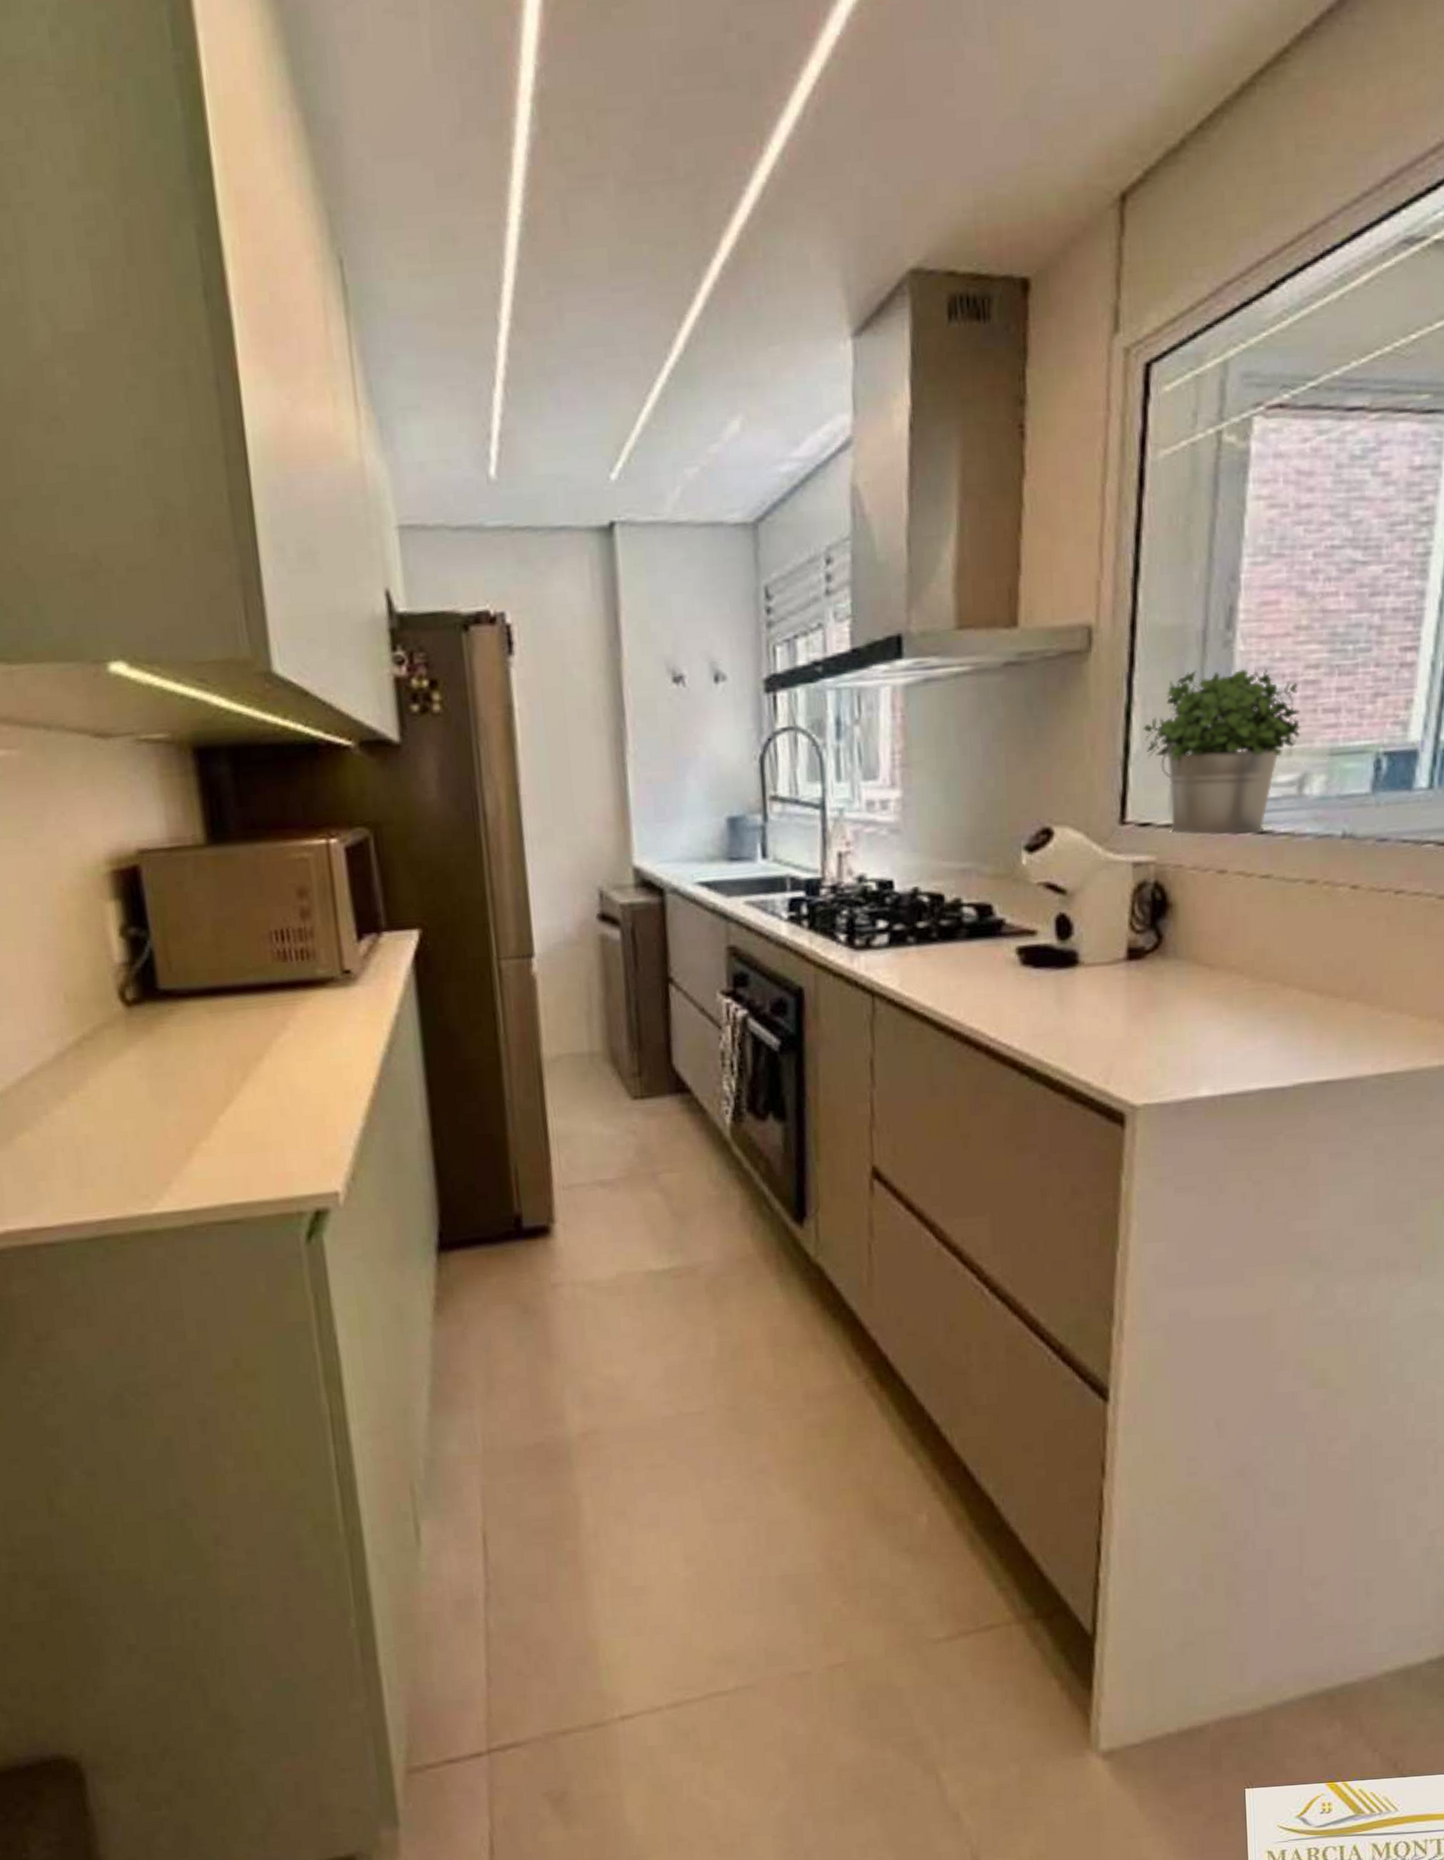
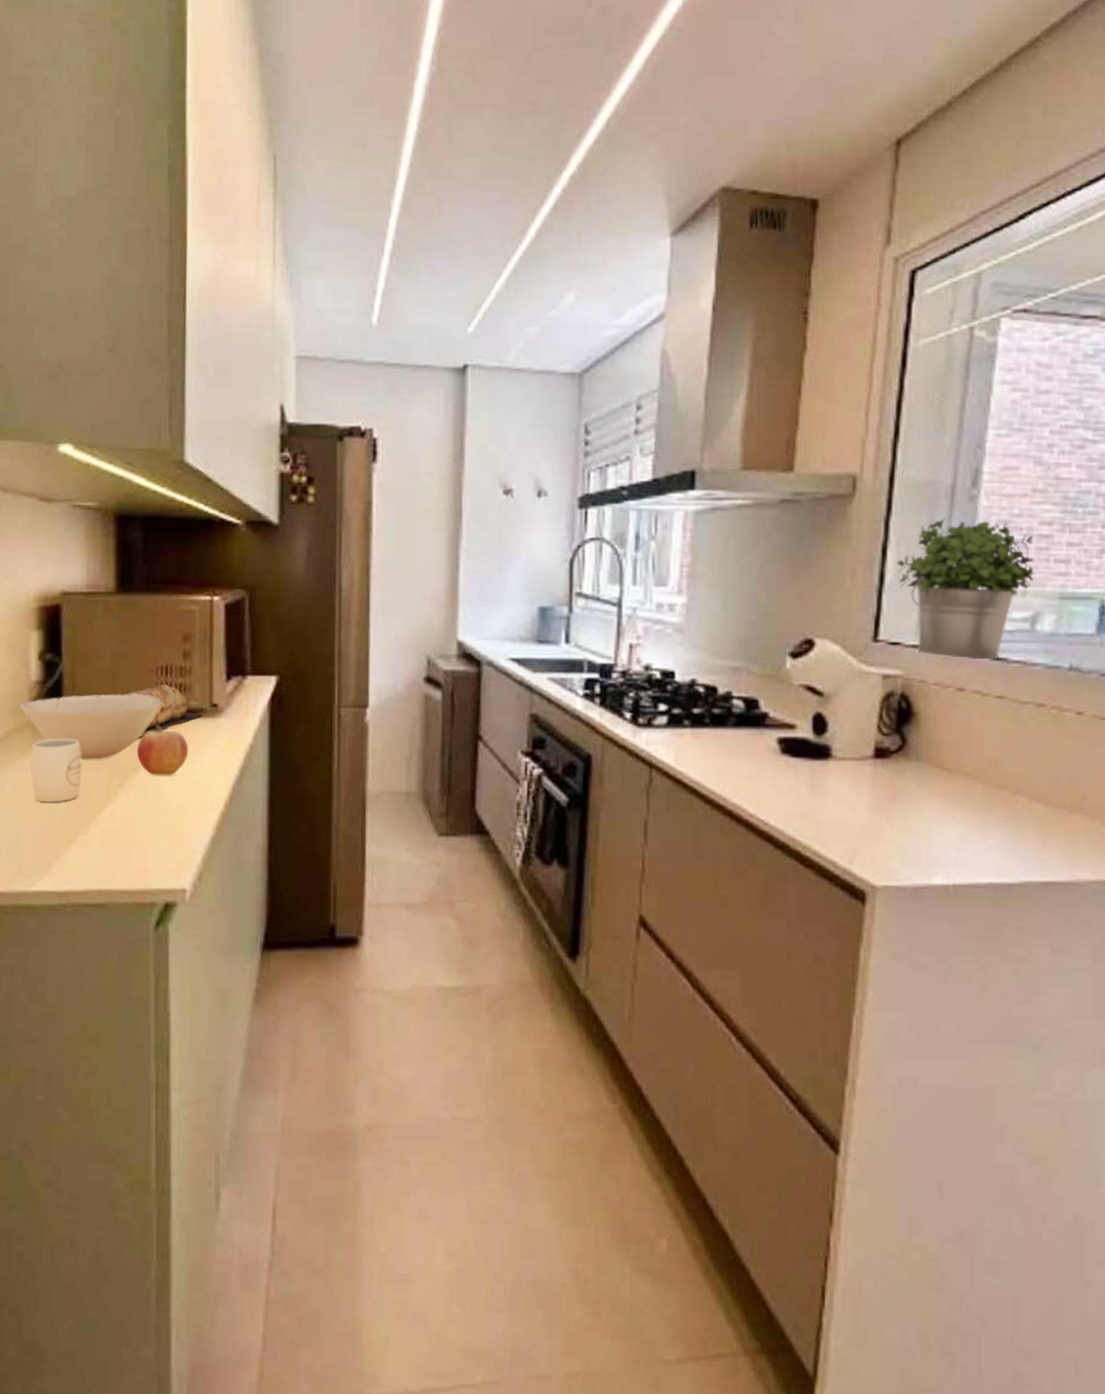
bowl: none [105,966,283,1053] -> present [20,694,163,760]
mug: none [127,1028,194,1108] -> present [31,738,82,803]
bread loaf: none [236,951,337,1019] -> present [126,684,205,738]
fruit: none [257,1002,322,1063] -> present [136,725,189,776]

